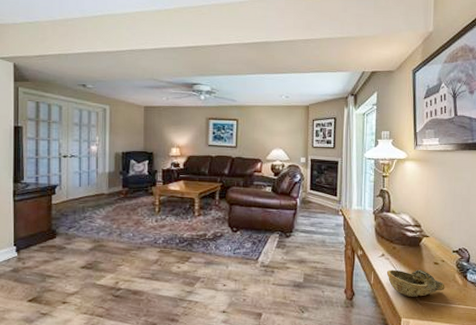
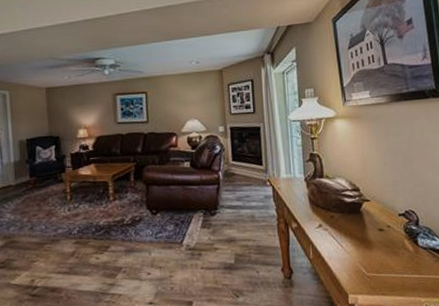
decorative bowl: present [386,269,445,297] -> none [326,238,394,270]

